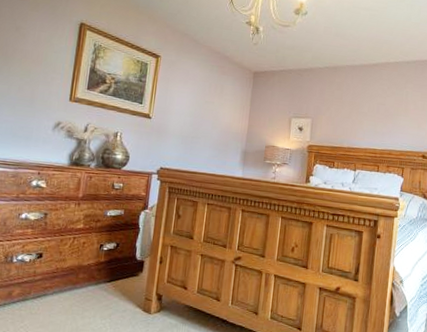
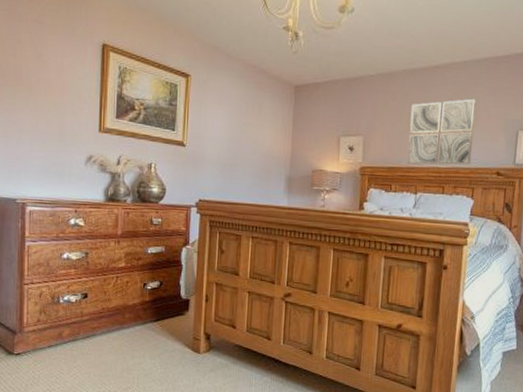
wall art: none [349,93,406,148] -> present [408,98,476,165]

